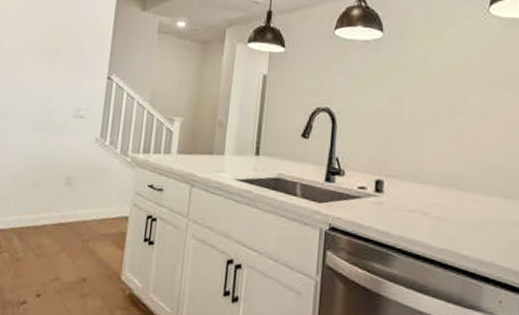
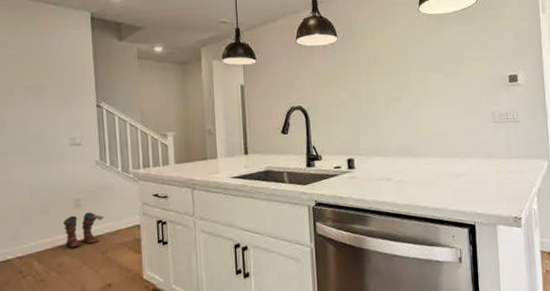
boots: none [49,192,94,230] -> present [62,212,105,248]

